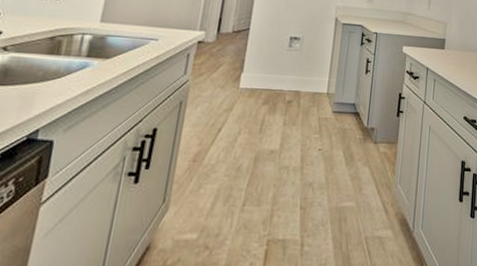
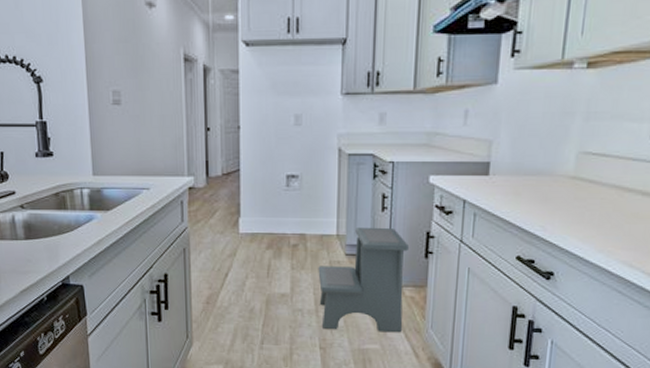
step stool: none [304,86,386,189] -> present [318,226,410,333]

